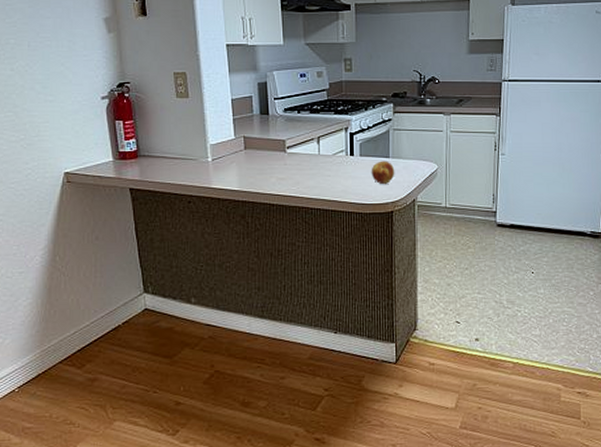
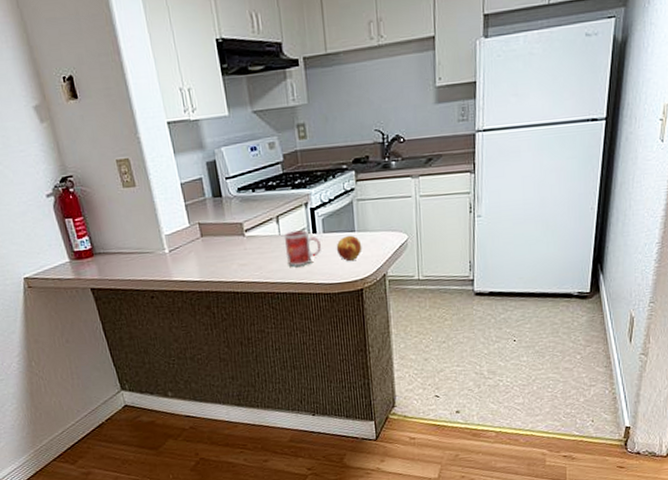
mug: none [323,152,357,186] -> present [285,230,321,268]

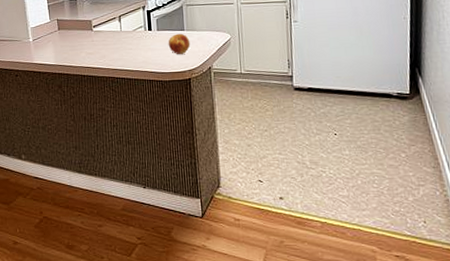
mug: present [285,230,321,268] -> none [125,28,155,58]

